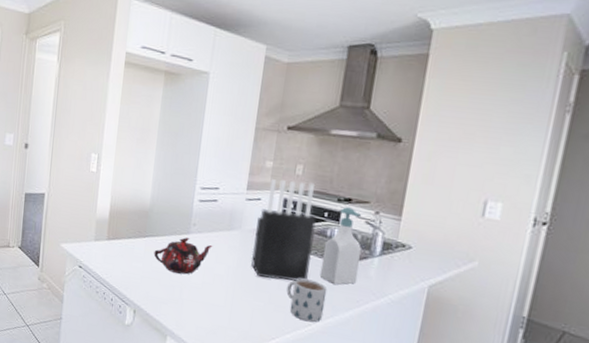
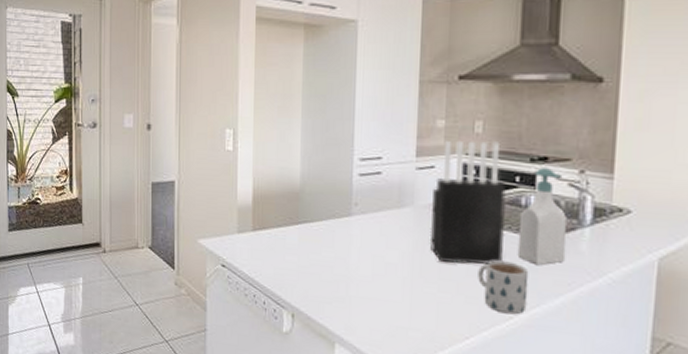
teapot: present [154,237,213,275] -> none [310,221,381,266]

